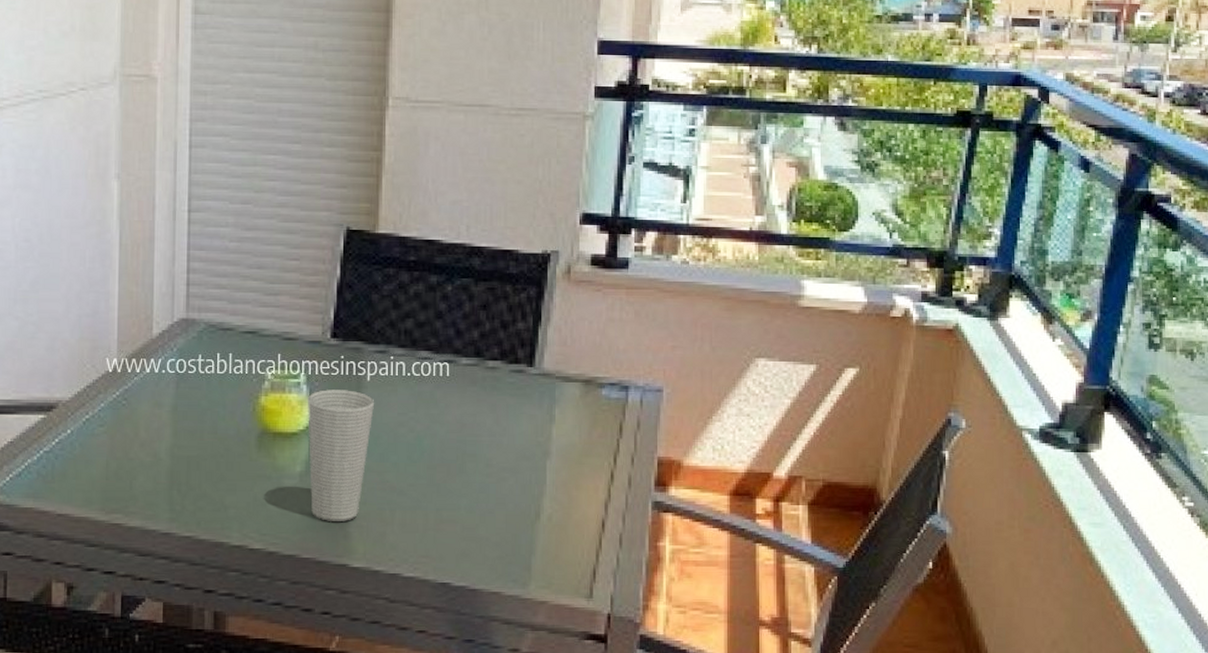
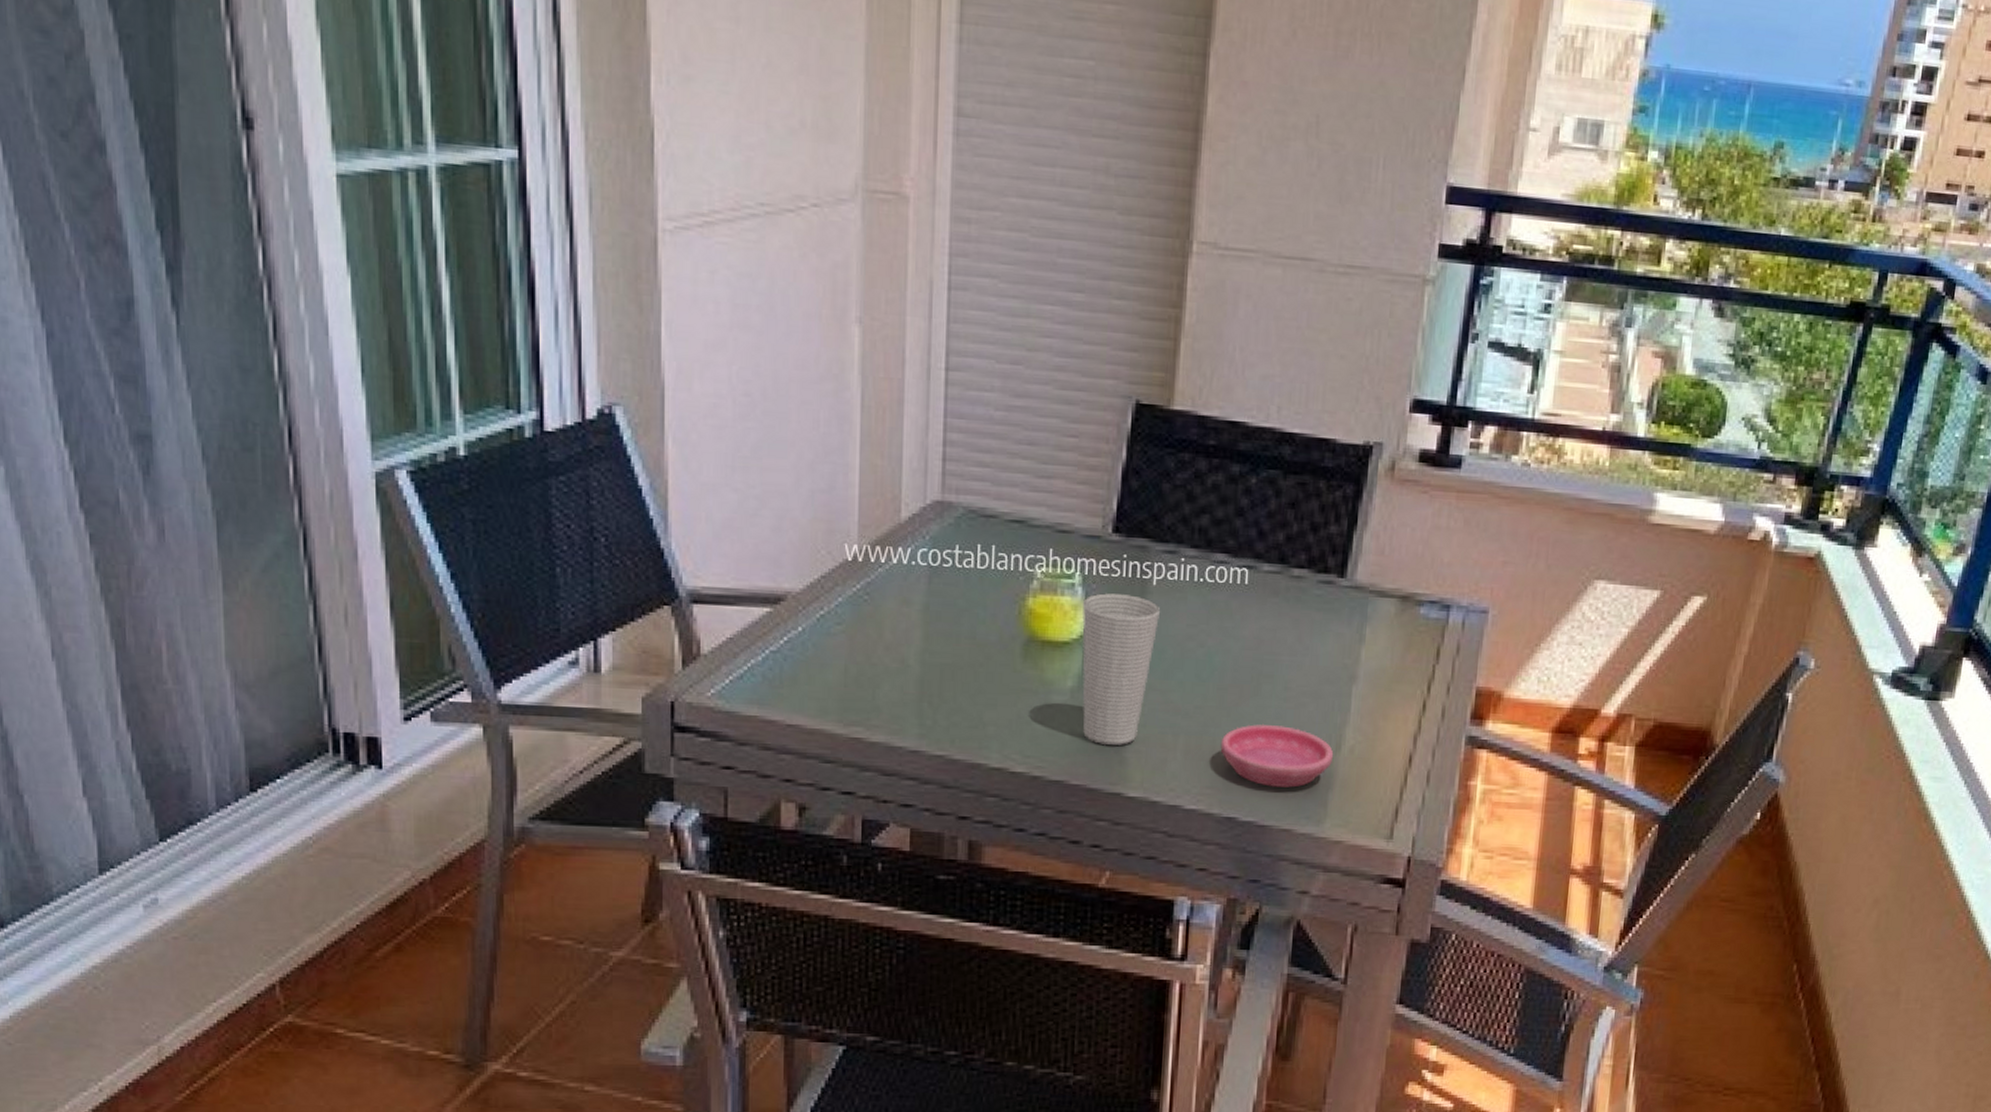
saucer: none [432,497,534,554] -> present [1220,723,1334,788]

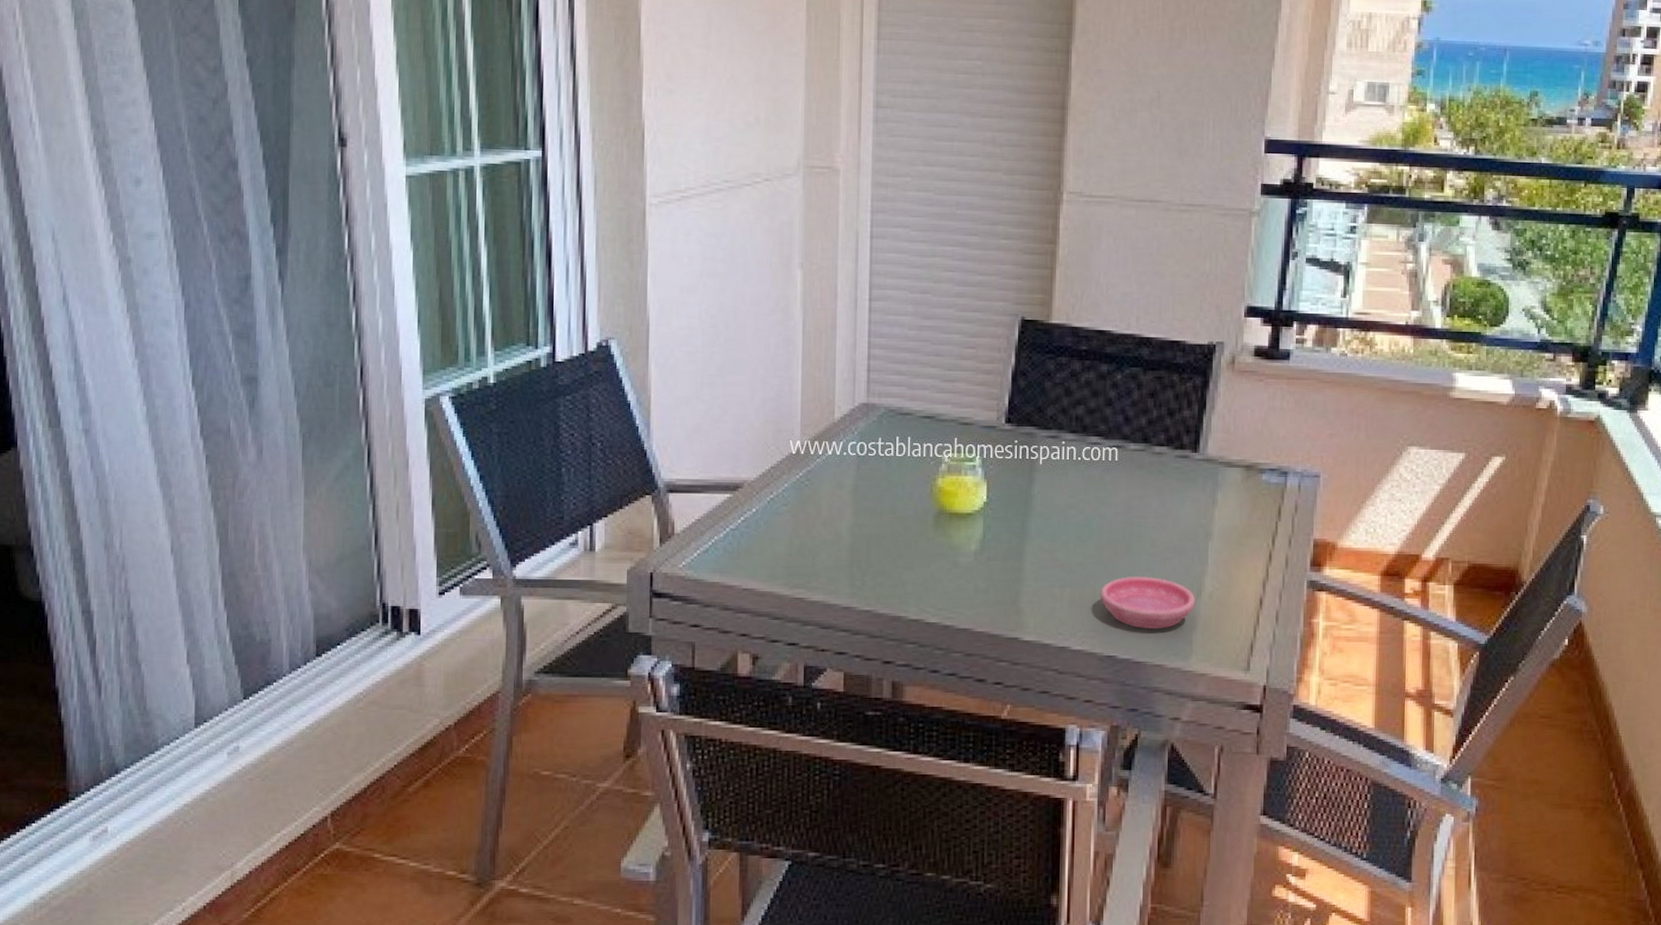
cup: present [1082,593,1160,746] -> none [982,472,1046,598]

